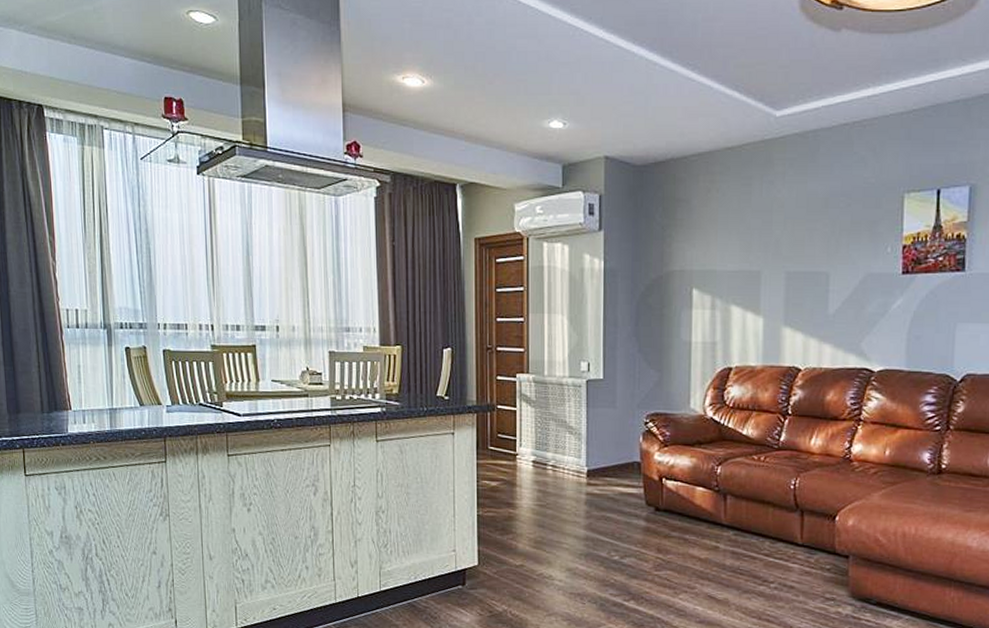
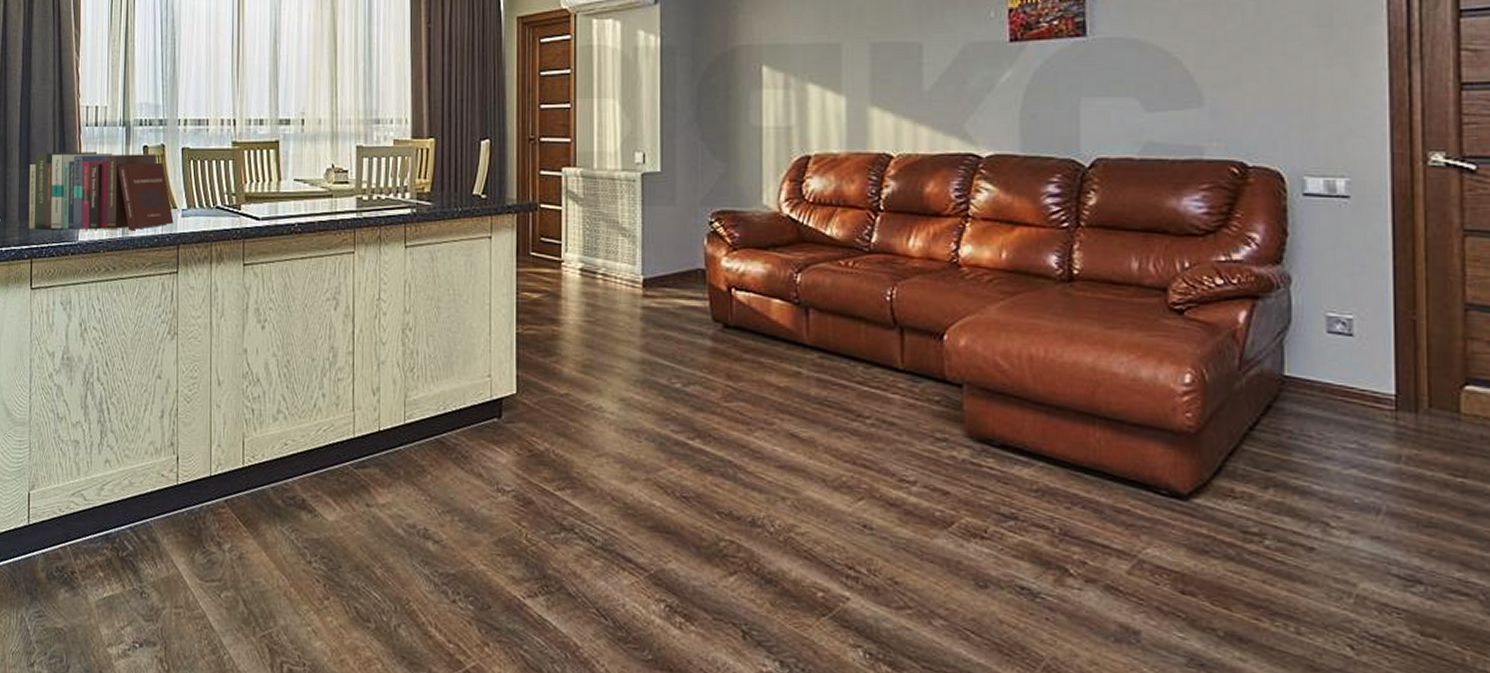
books: none [14,351,159,424] -> present [28,152,174,231]

